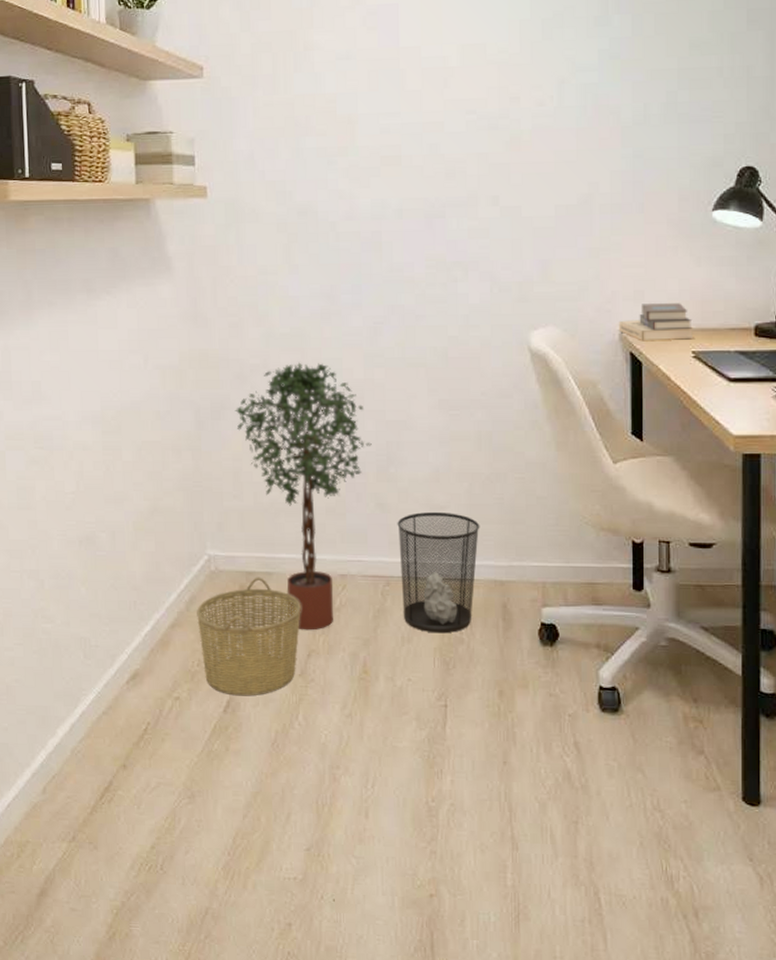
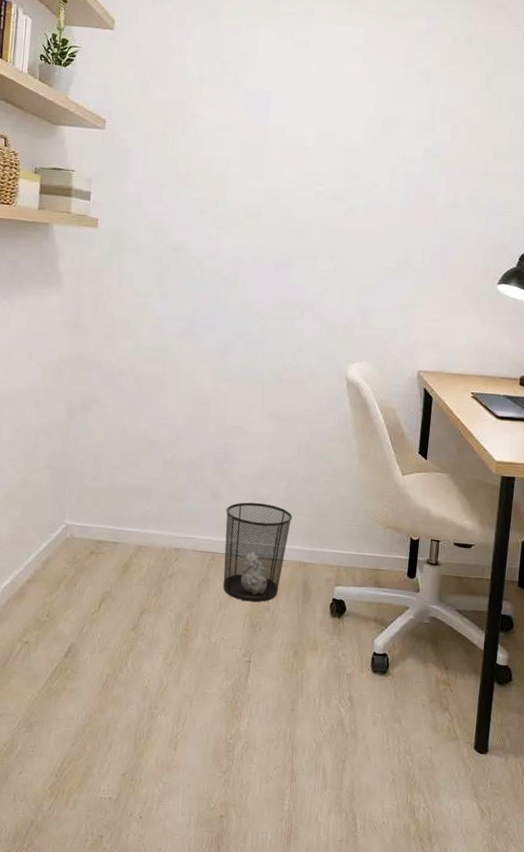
basket: present [197,577,301,696] -> none [50,545,140,644]
potted tree: present [236,362,372,630] -> none [102,371,212,592]
books: present [618,303,694,342] -> none [417,351,475,383]

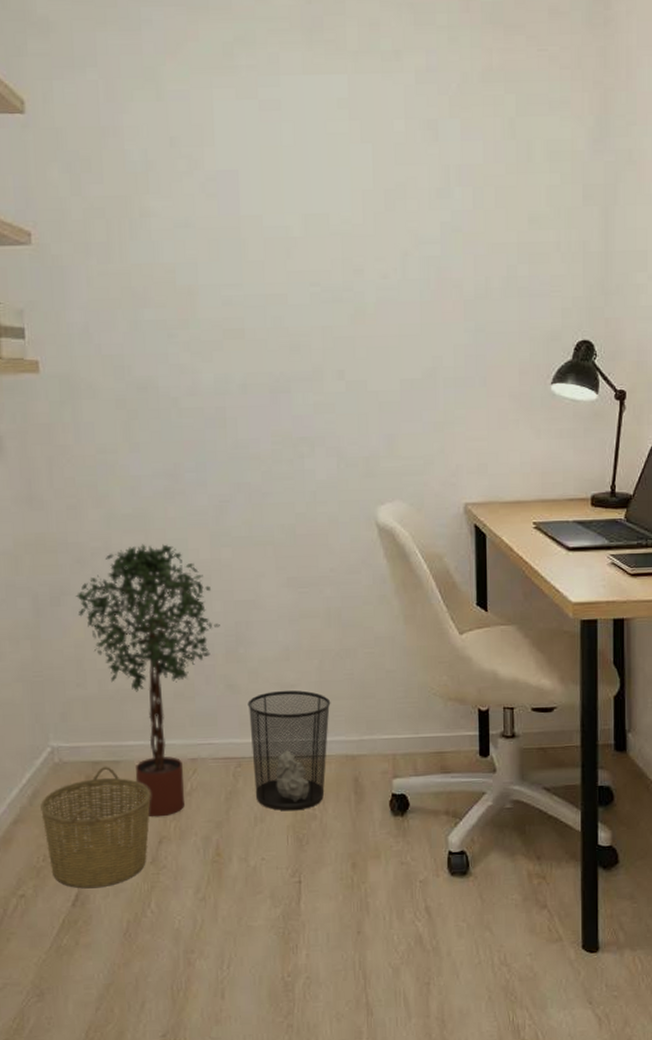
basket: none [50,545,140,644] -> present [40,766,151,889]
potted tree: none [102,371,212,592] -> present [76,544,220,817]

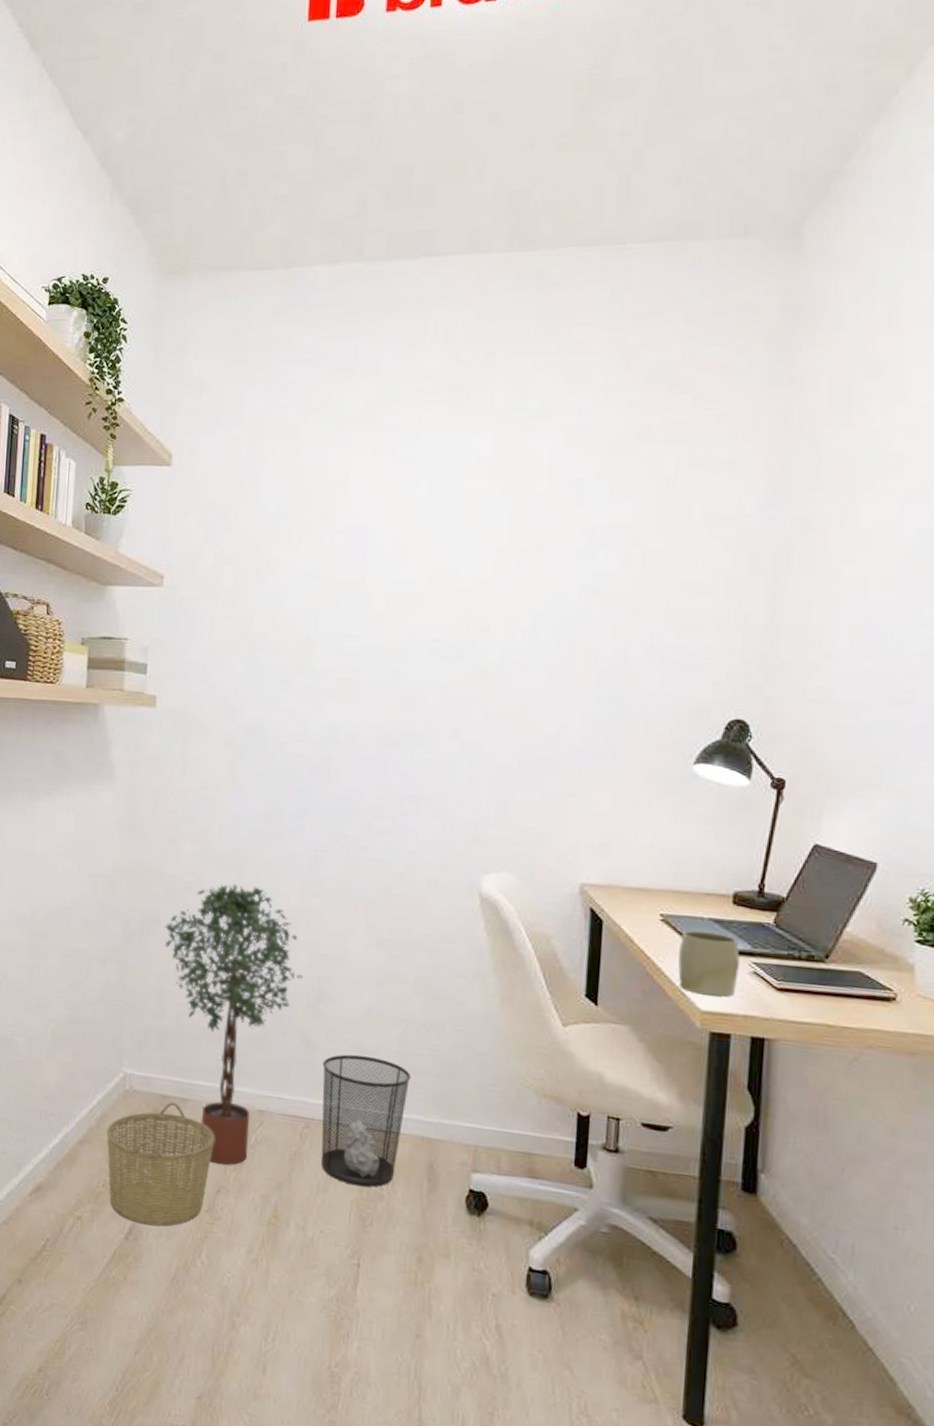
mug: none [550,533,600,589] -> present [677,930,740,997]

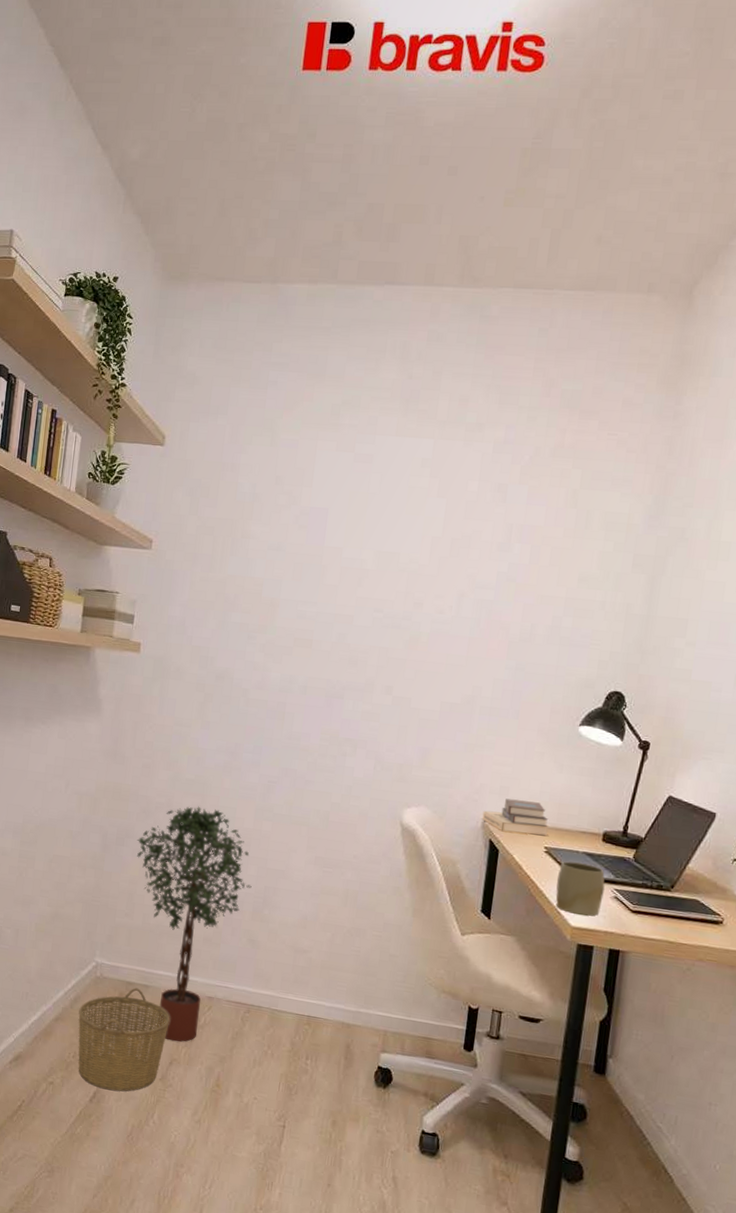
waste bin: present [320,1054,411,1187] -> none [257,952,337,1063]
books: none [579,857,664,901] -> present [482,798,549,836]

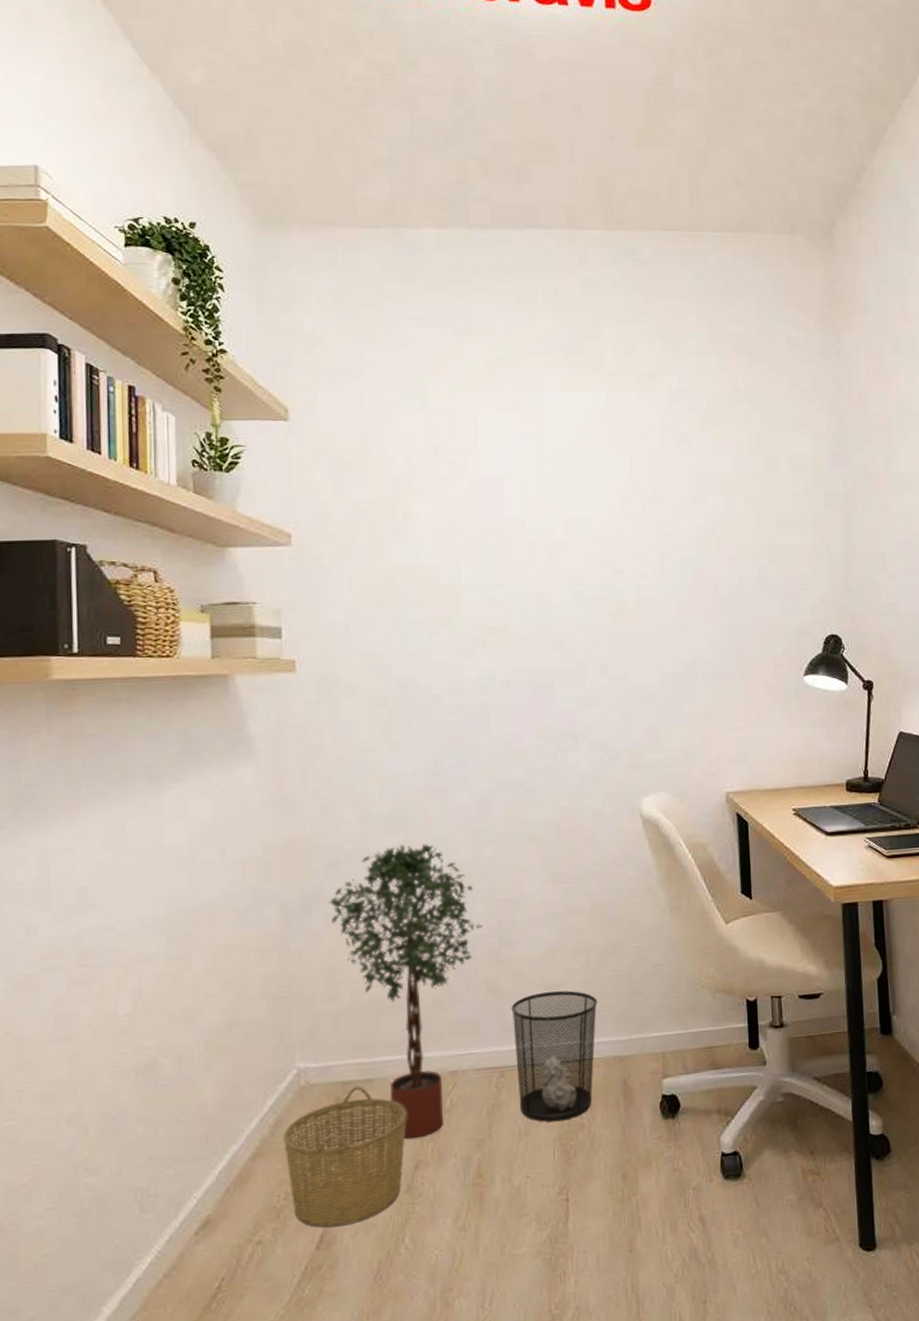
waste bin: none [257,952,337,1063] -> present [511,990,598,1122]
books: present [482,798,549,836] -> none [724,763,794,802]
mug: present [556,861,605,916] -> none [810,817,858,873]

